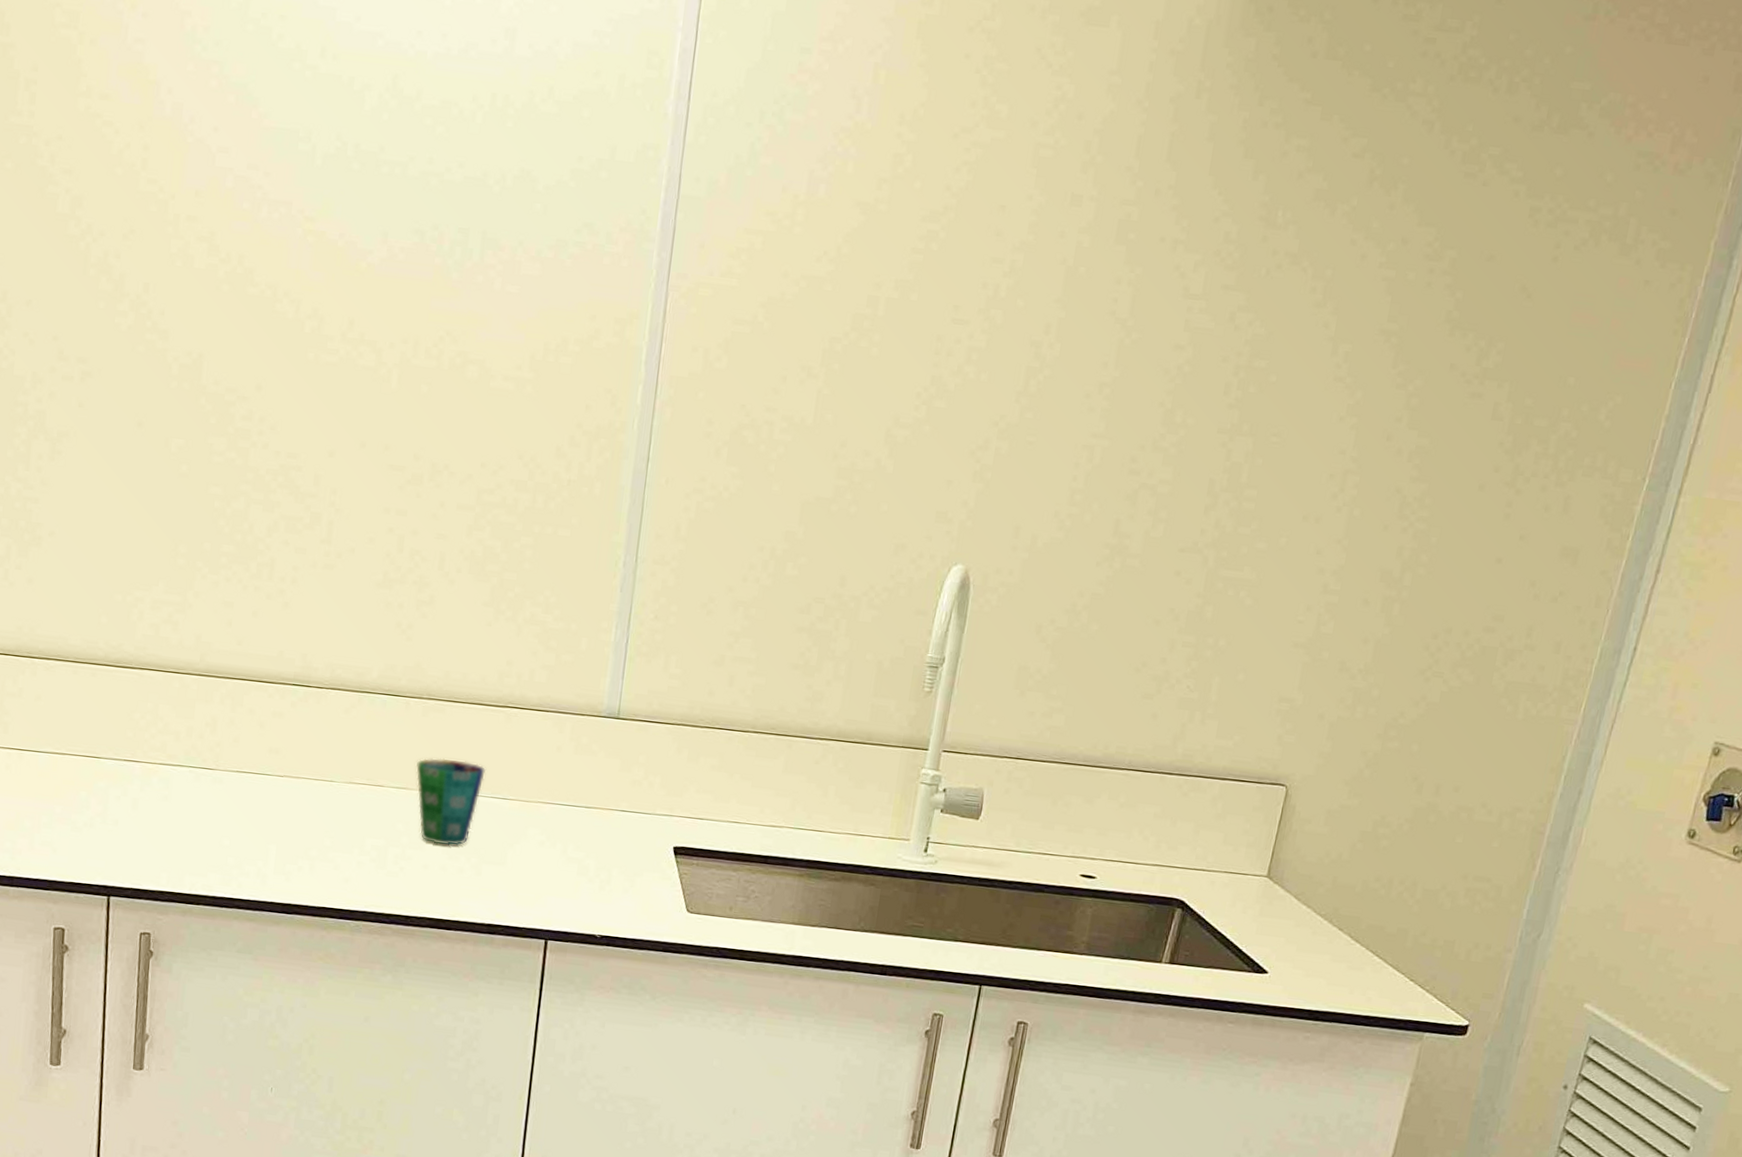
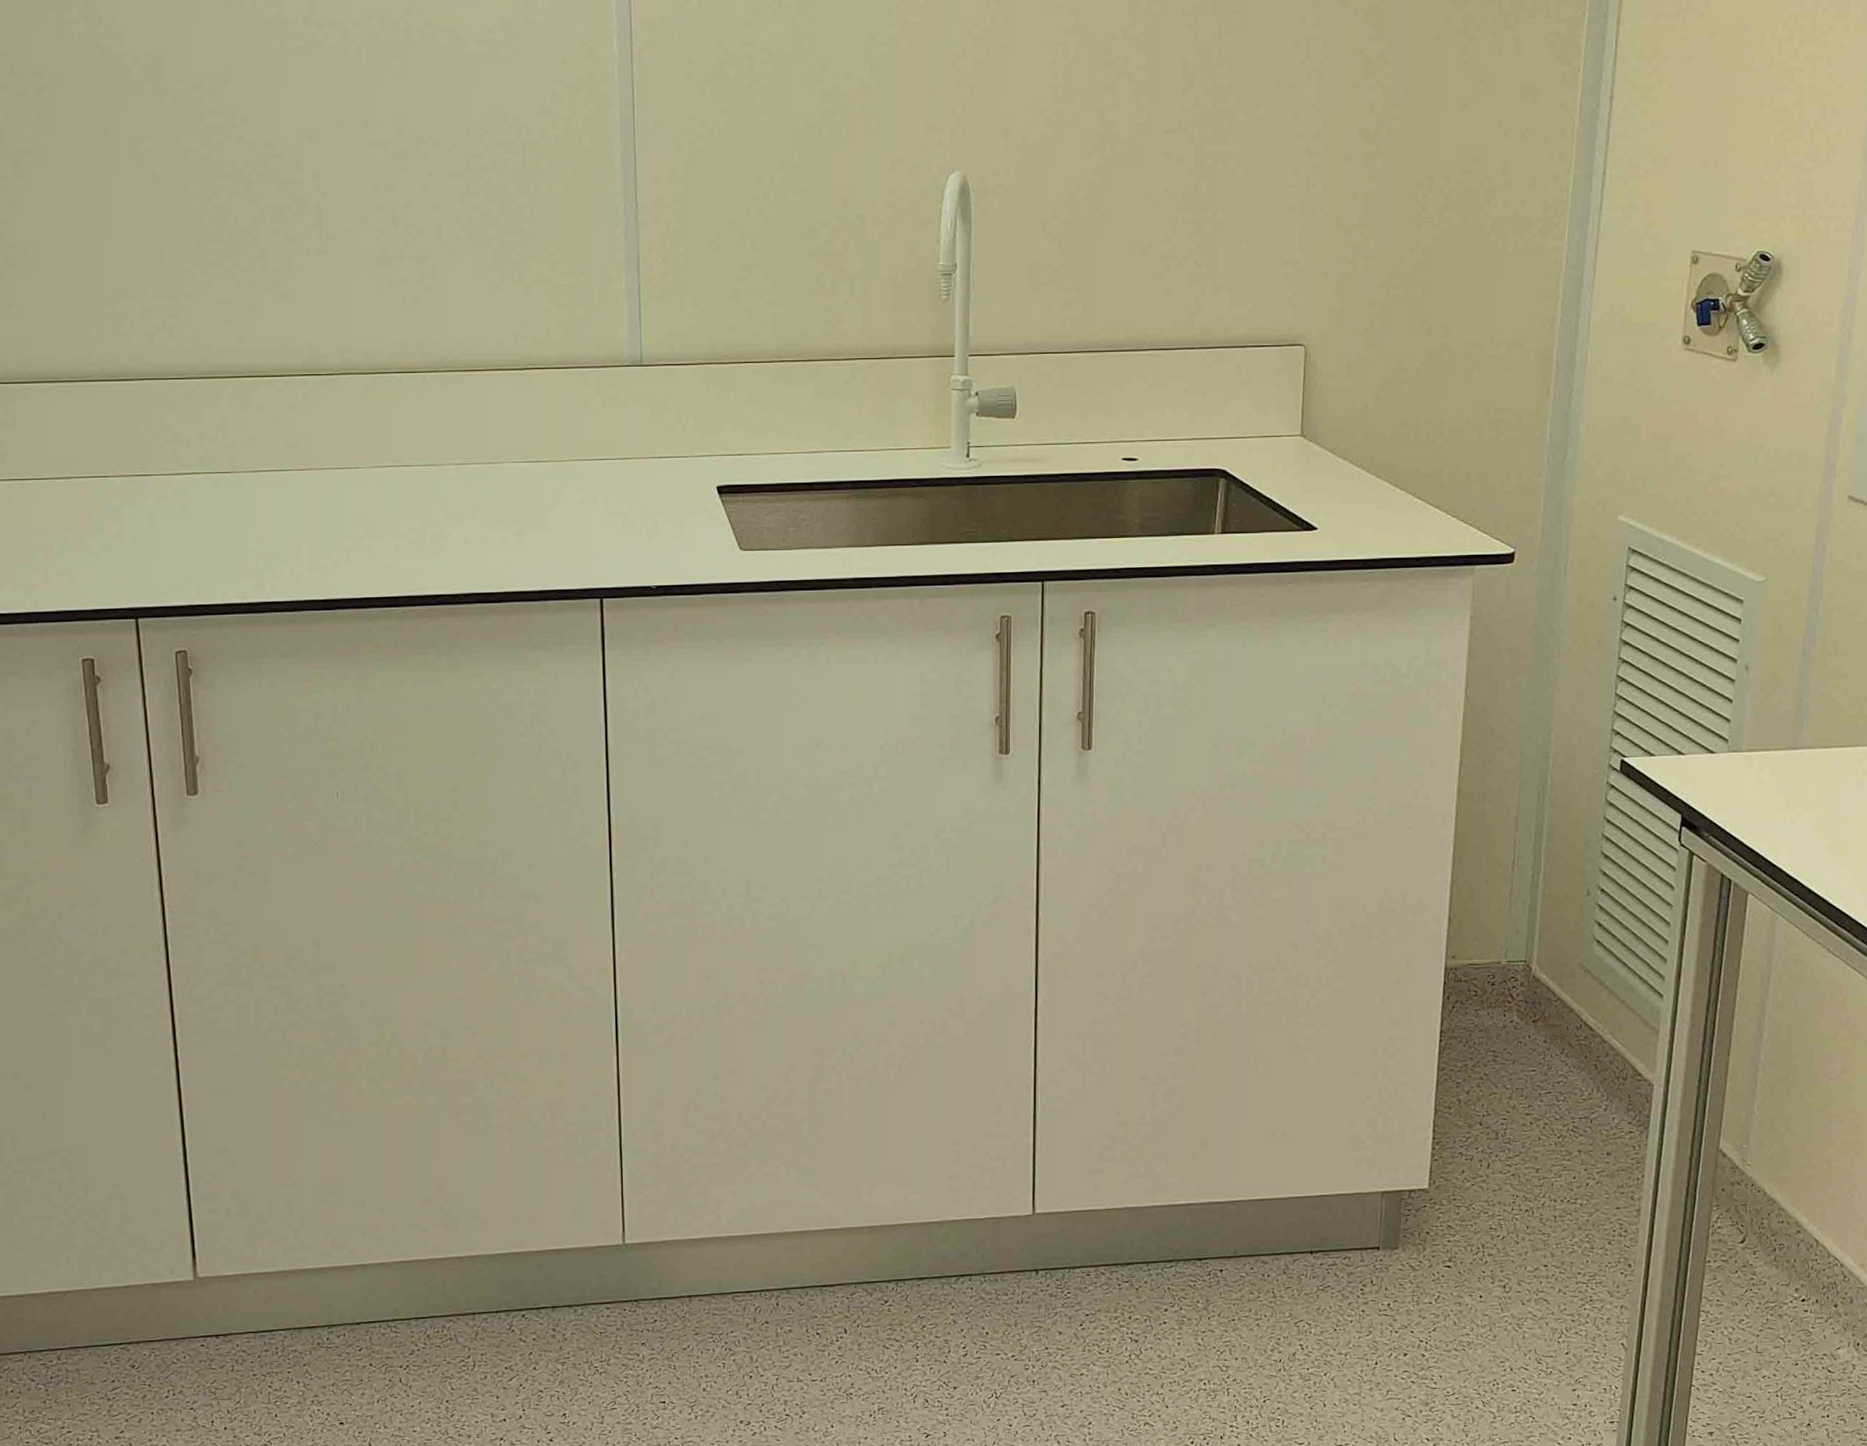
cup: present [416,758,487,846] -> none [442,429,515,517]

